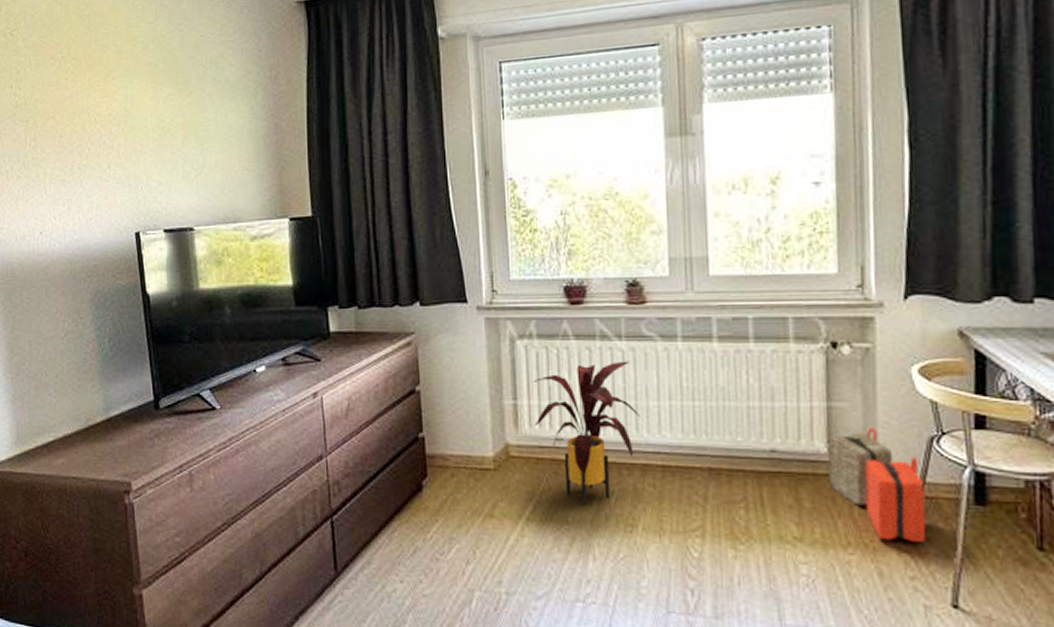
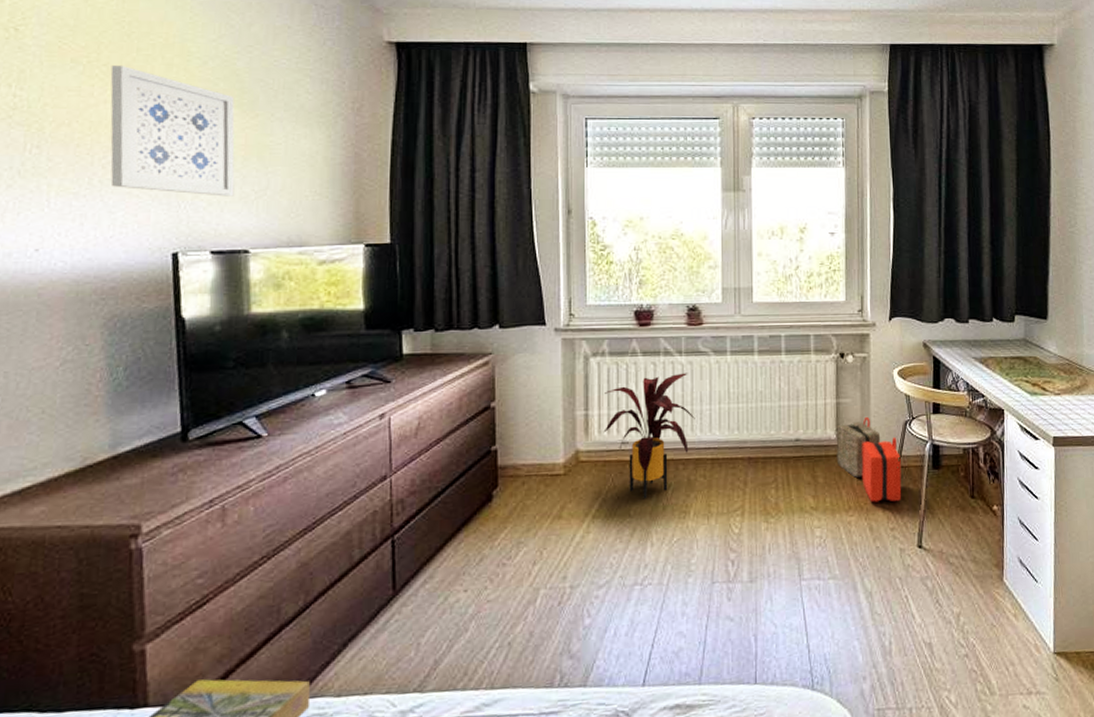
wall art: none [78,56,178,176] -> present [110,64,235,197]

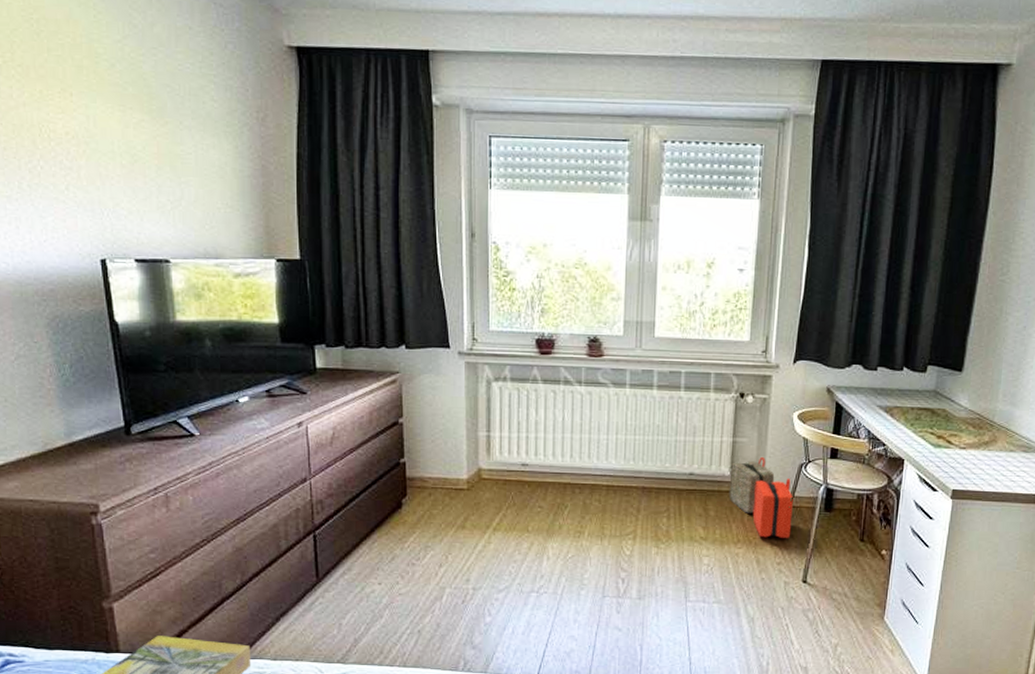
wall art: present [110,64,235,197] -> none [25,65,152,206]
house plant: present [603,372,695,499] -> none [504,402,593,518]

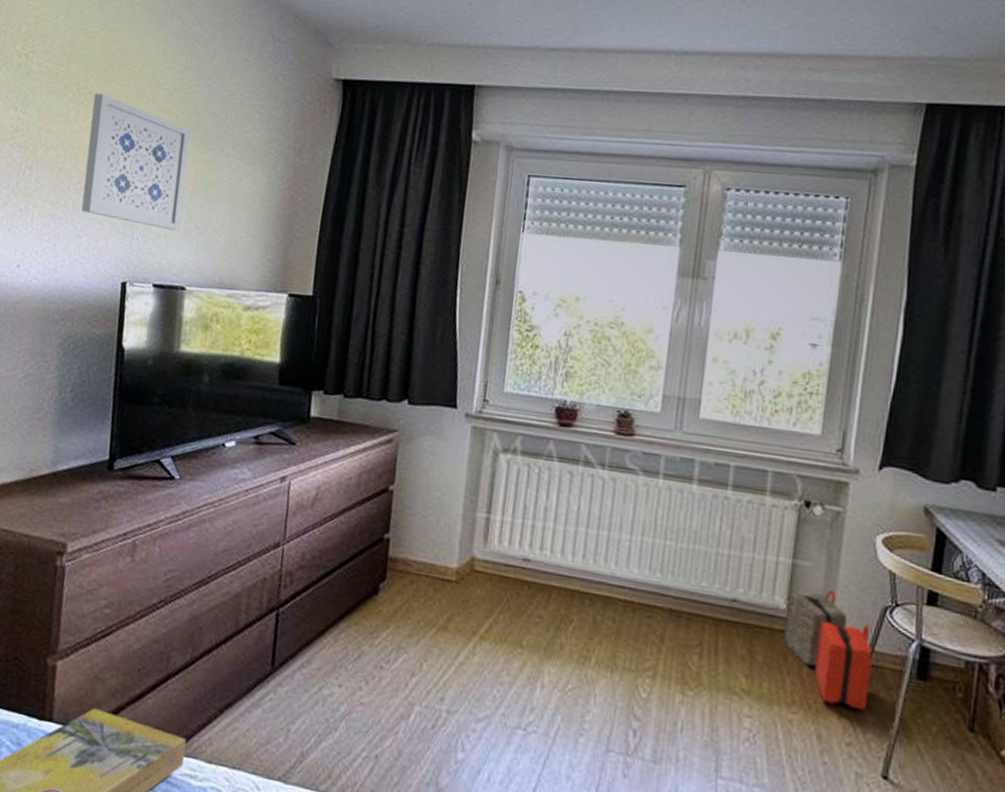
wall art: none [25,65,152,206] -> present [81,93,191,231]

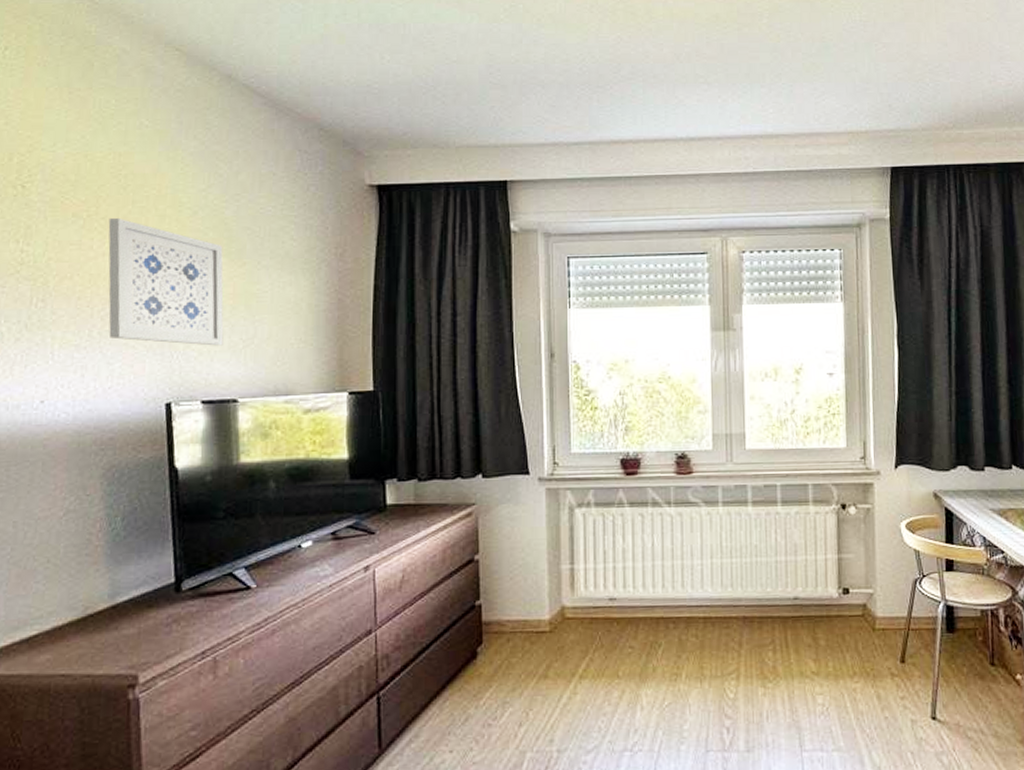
first aid kit: present [783,590,872,710] -> none [838,574,913,668]

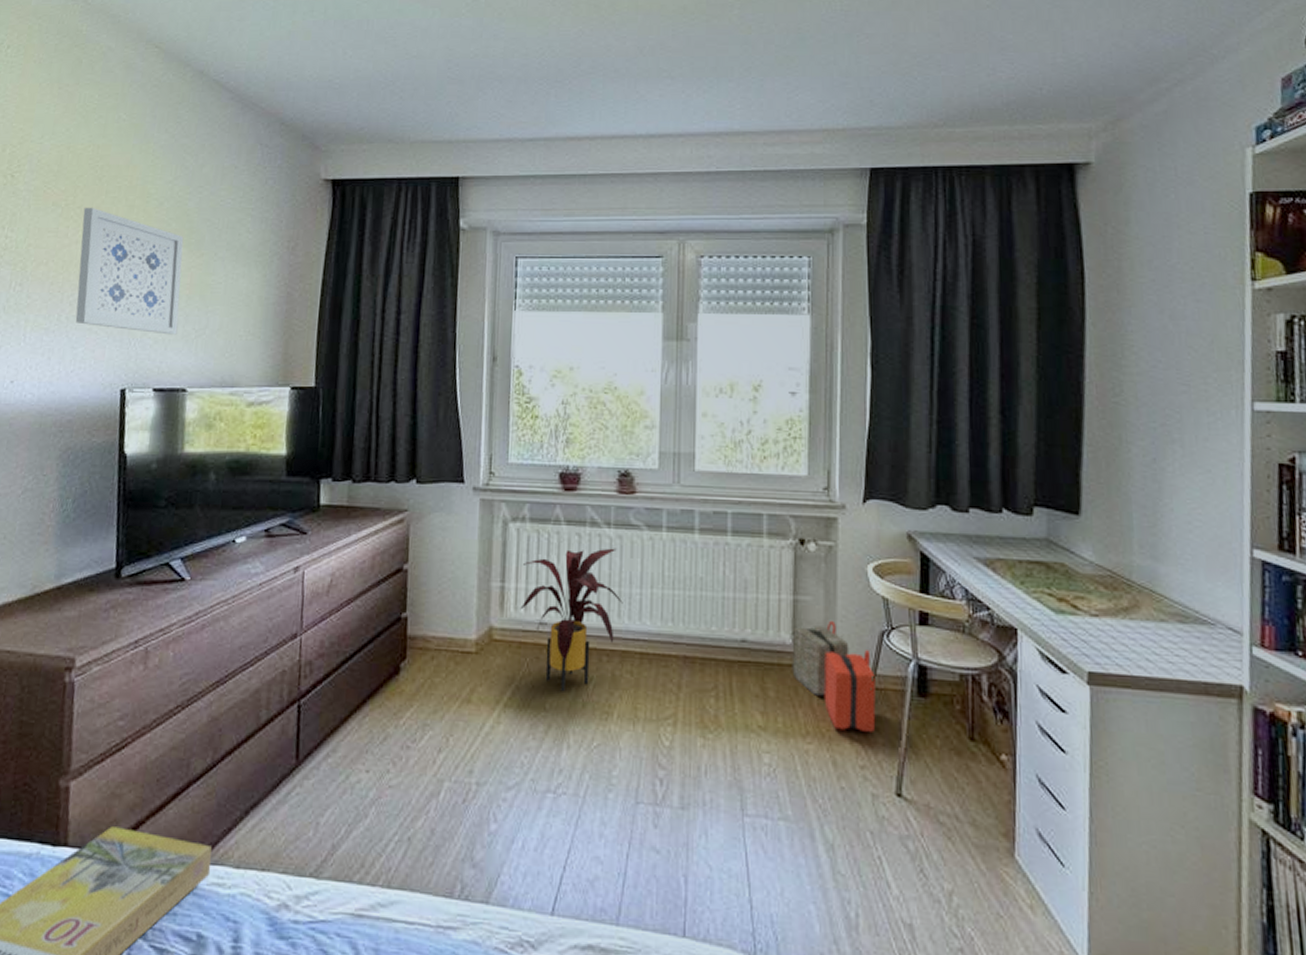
house plant: none [590,525,686,660] -> present [520,548,623,692]
first aid kit: none [838,574,913,668] -> present [792,621,876,732]

